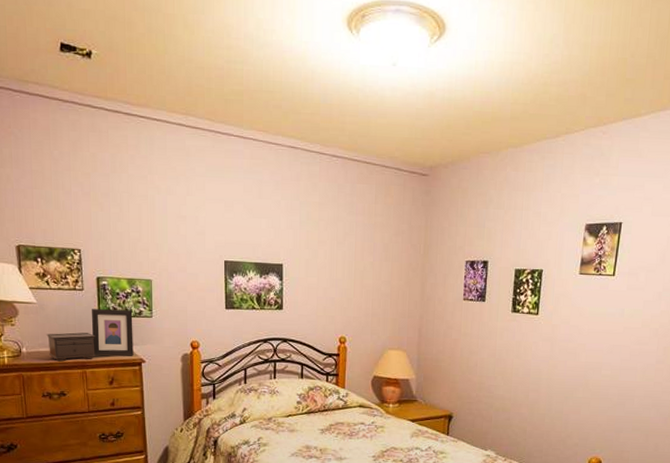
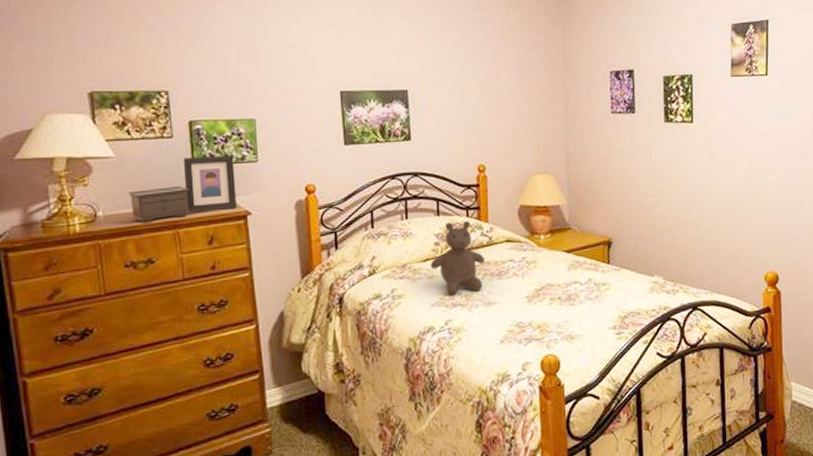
teddy bear: none [292,385,340,448] -> present [430,221,486,295]

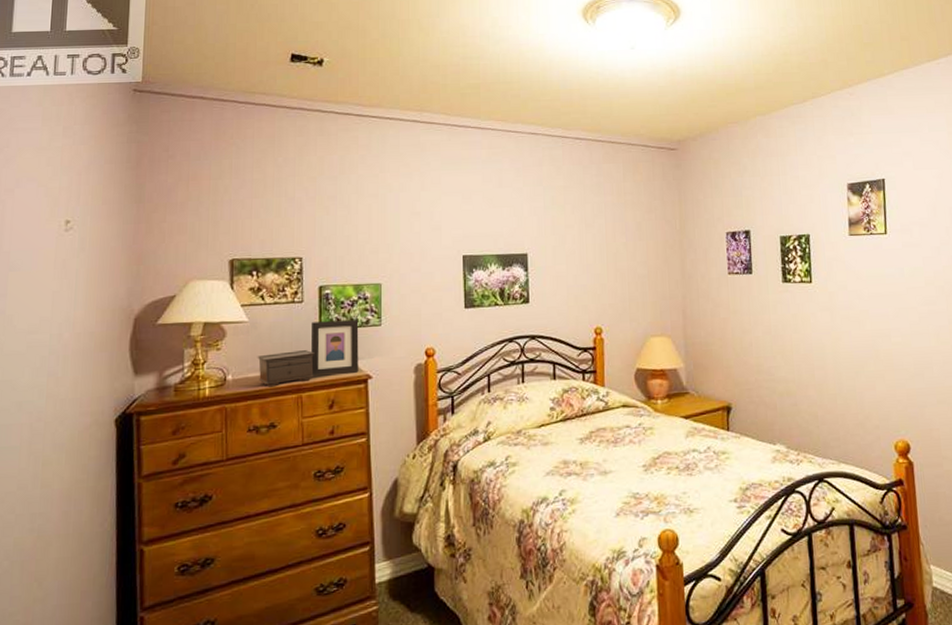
teddy bear: present [430,221,486,295] -> none [545,385,602,463]

